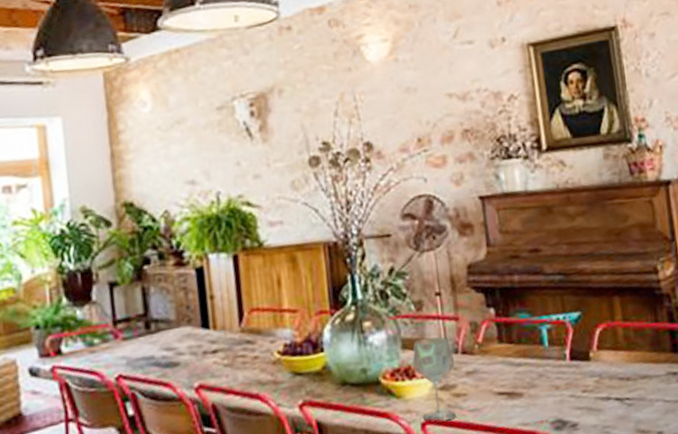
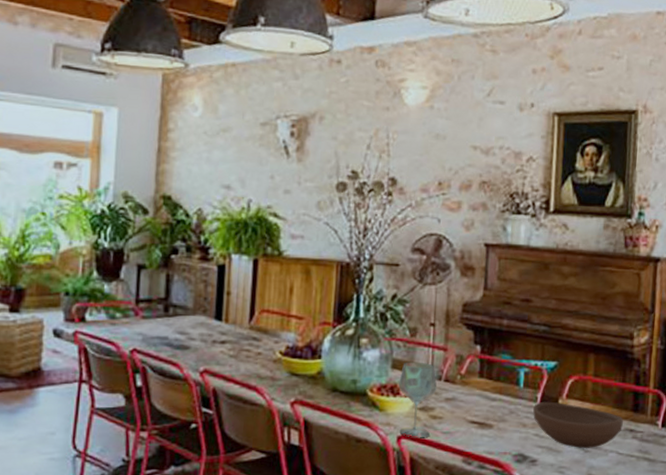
bowl: none [563,355,665,403] -> present [533,401,623,448]

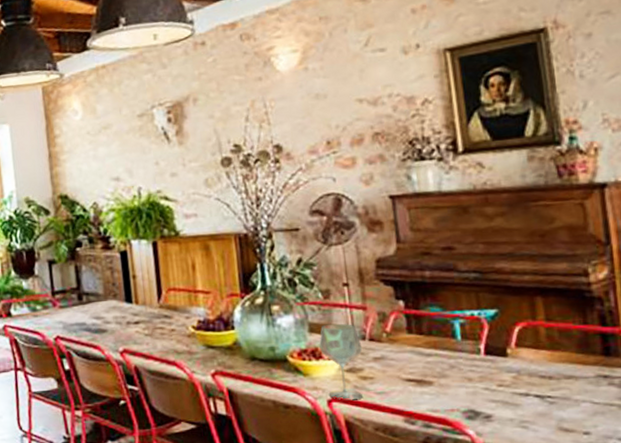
bowl: present [533,401,623,448] -> none [477,352,594,400]

